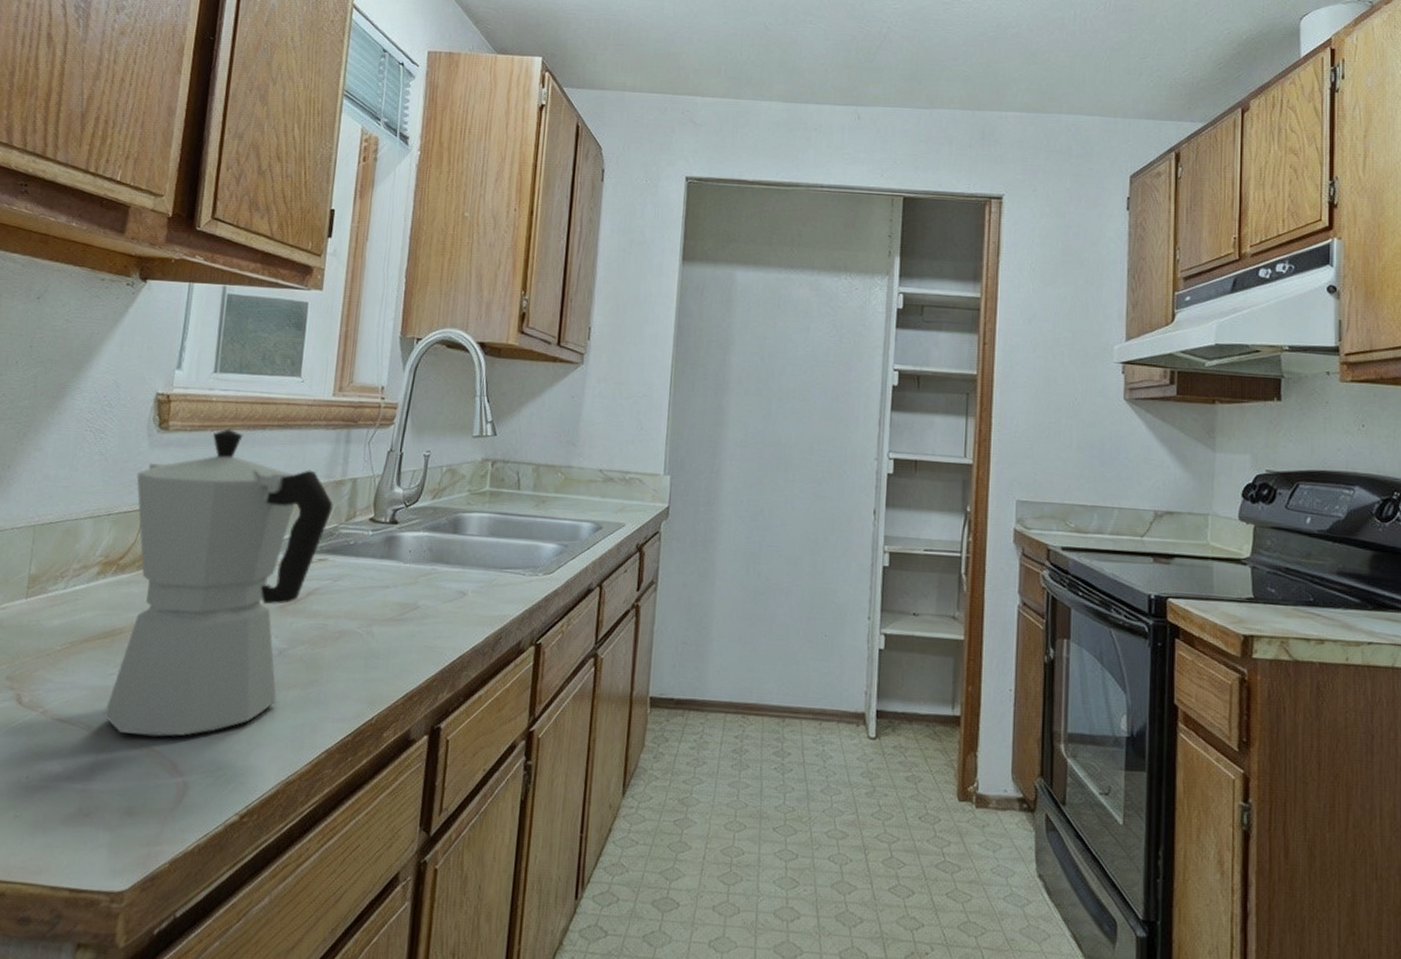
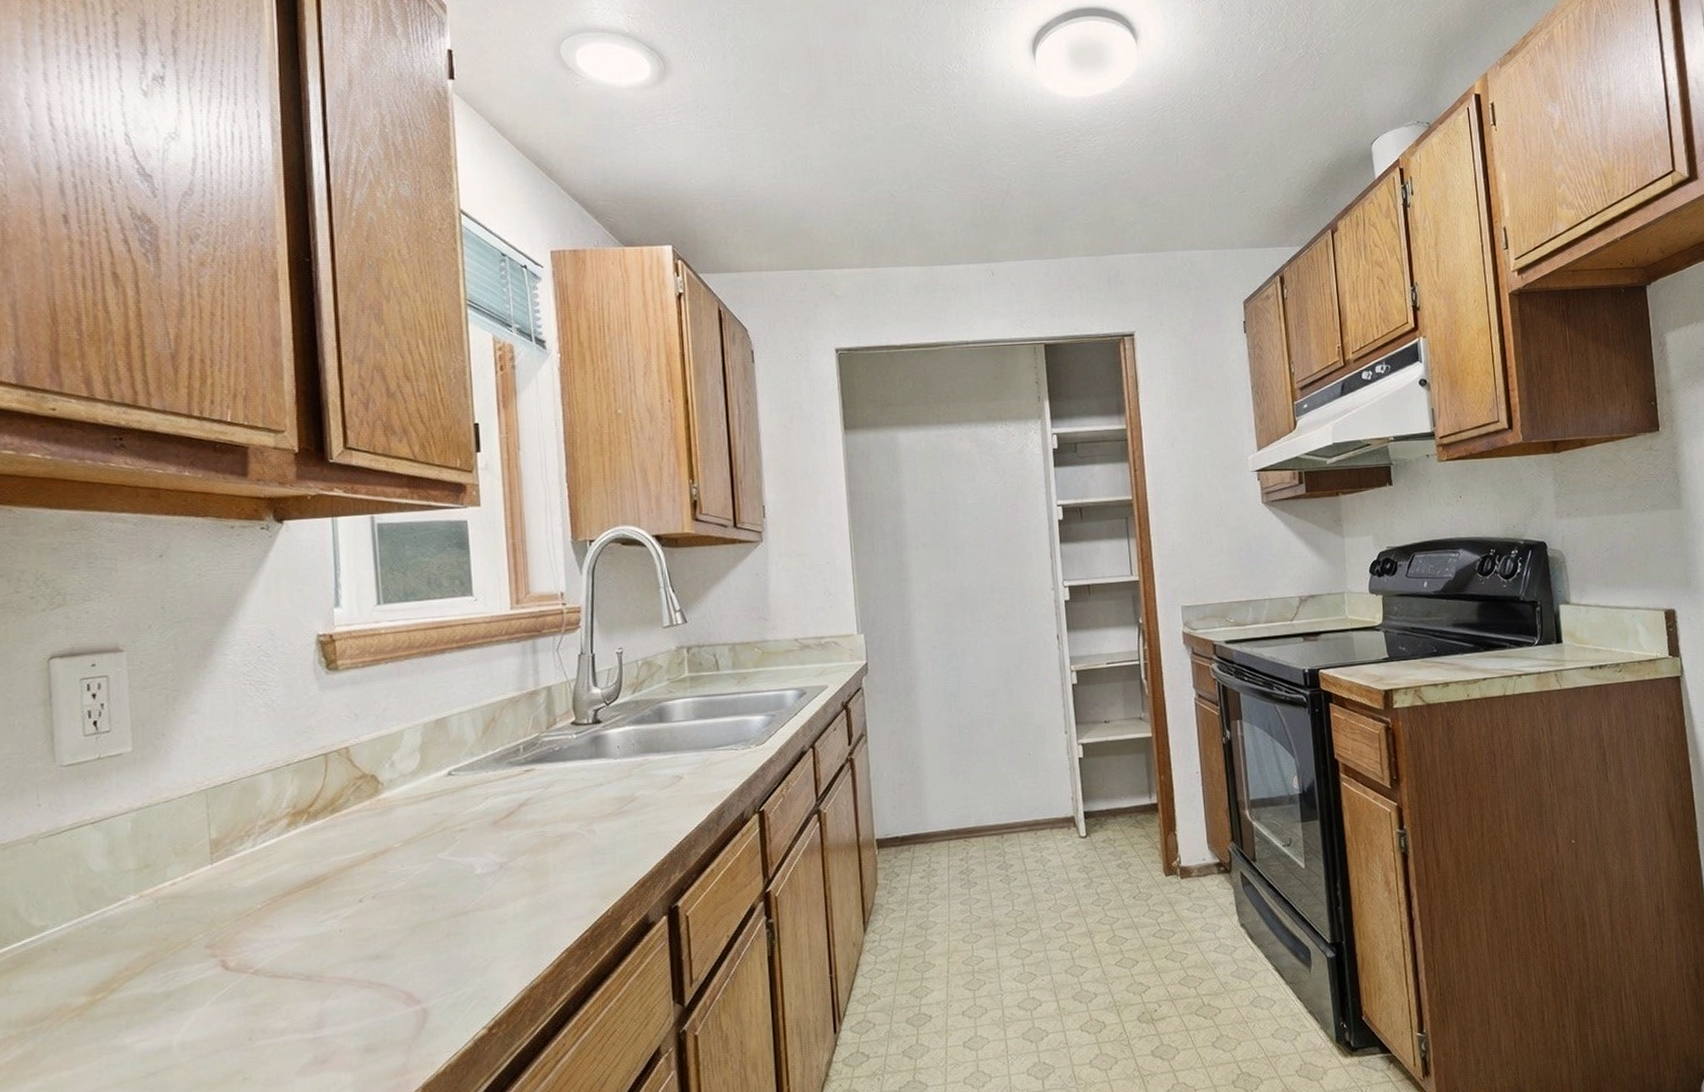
moka pot: present [103,428,333,737] -> none [312,658,531,976]

